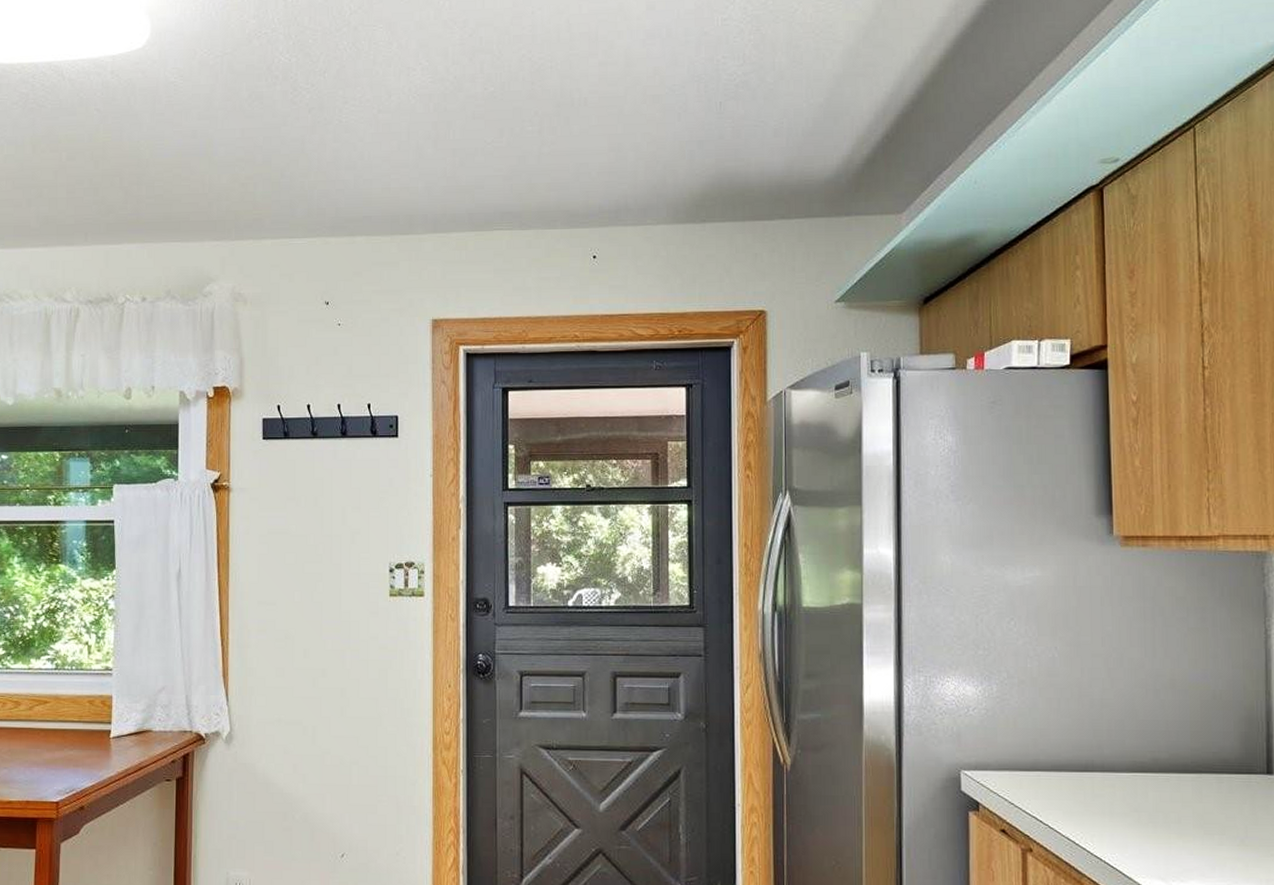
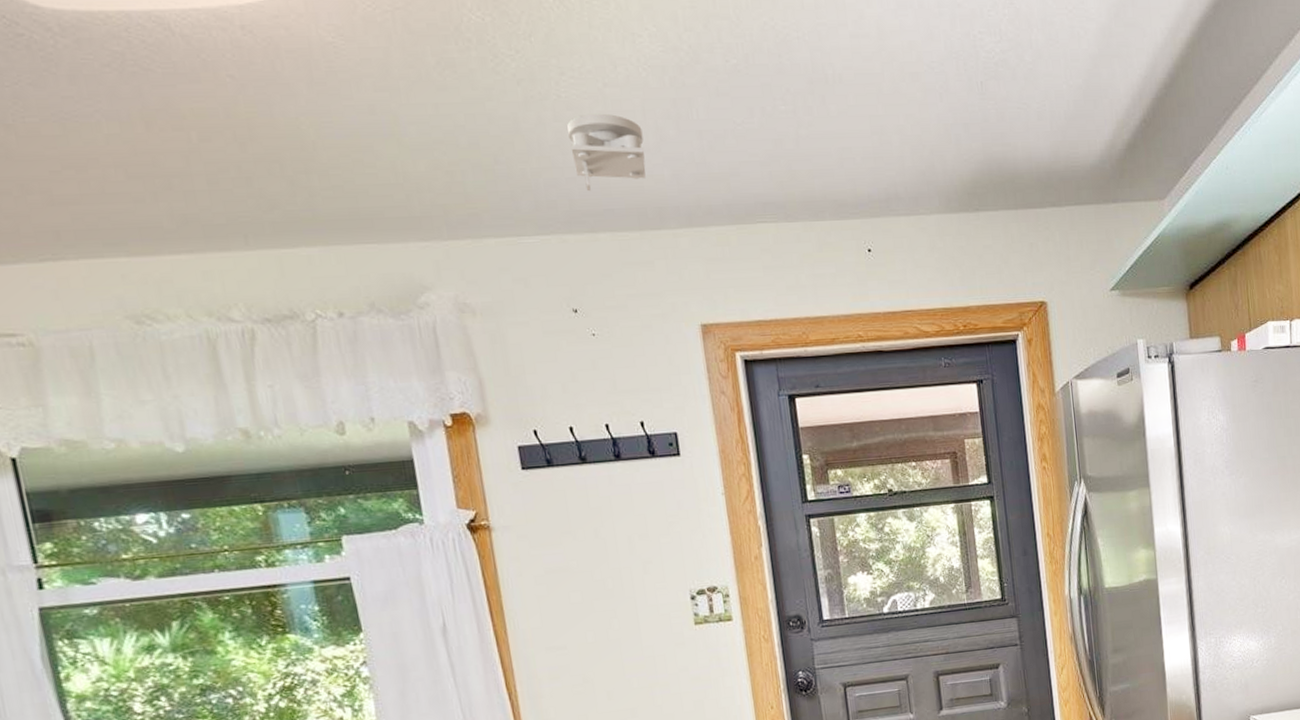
smoke detector: none [343,135,405,201] -> present [567,113,646,192]

